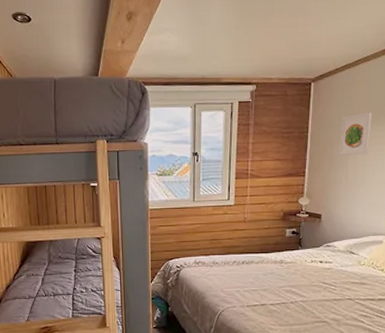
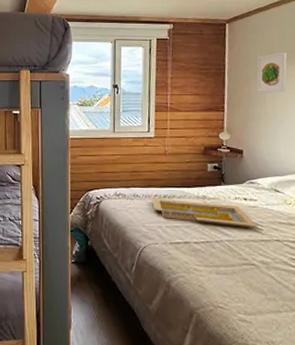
serving tray: none [230,264,332,288] -> present [151,198,258,227]

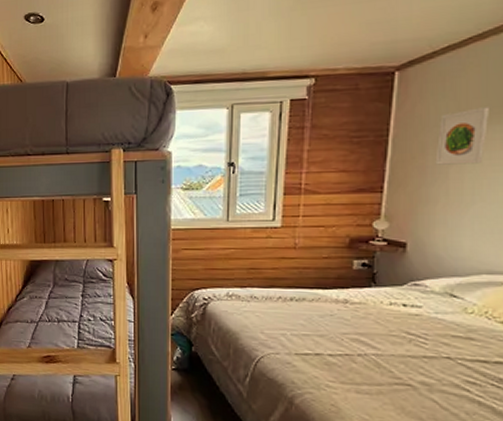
serving tray: present [151,198,258,227] -> none [273,300,421,340]

